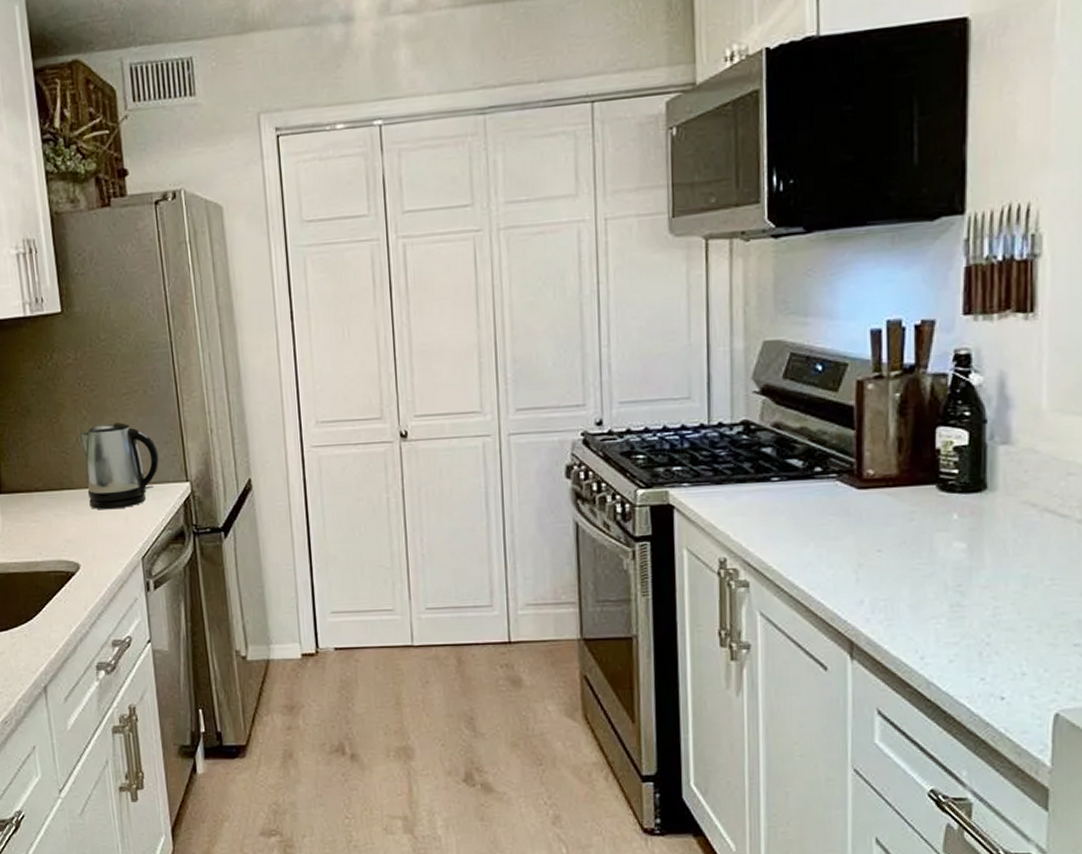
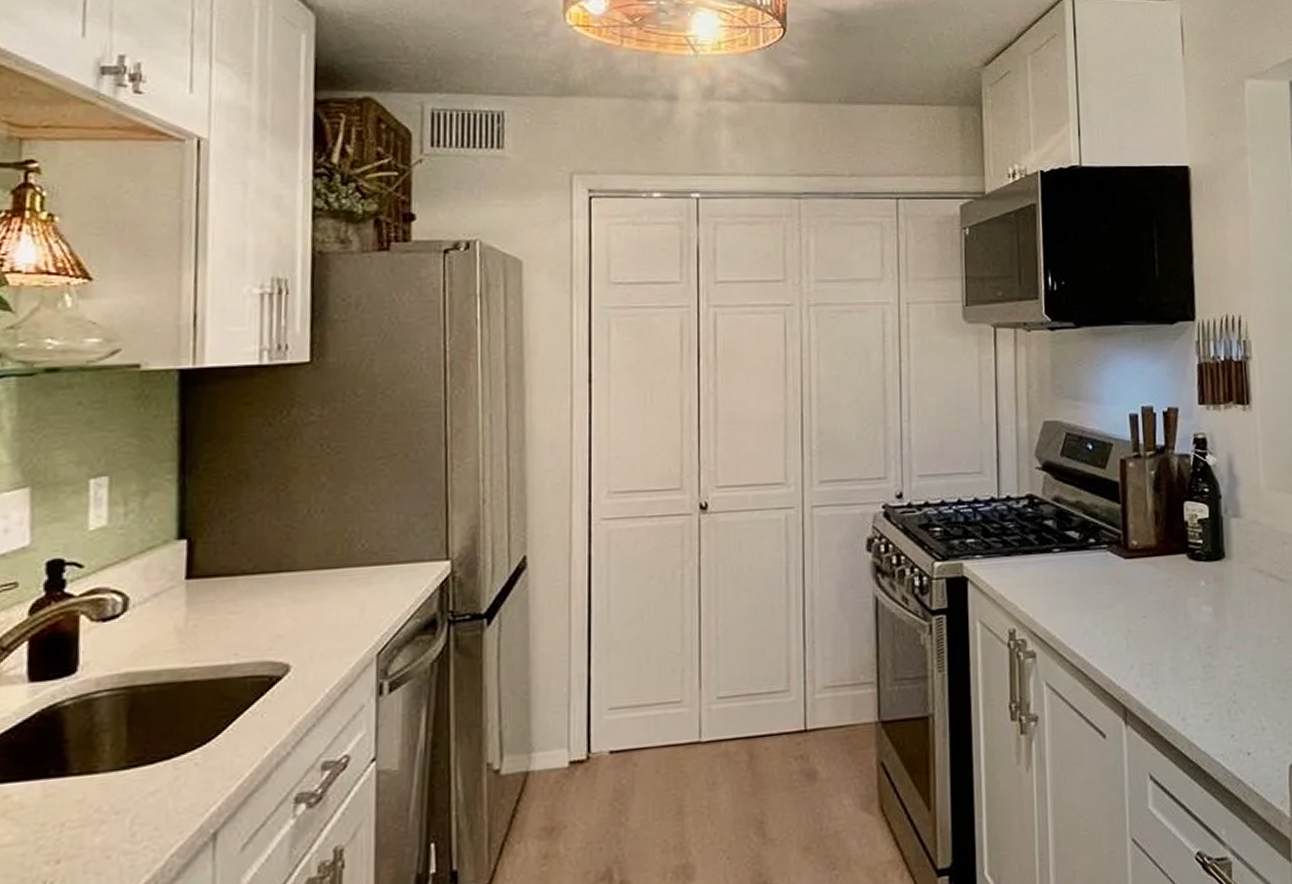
kettle: present [79,422,159,510] -> none [313,490,414,596]

